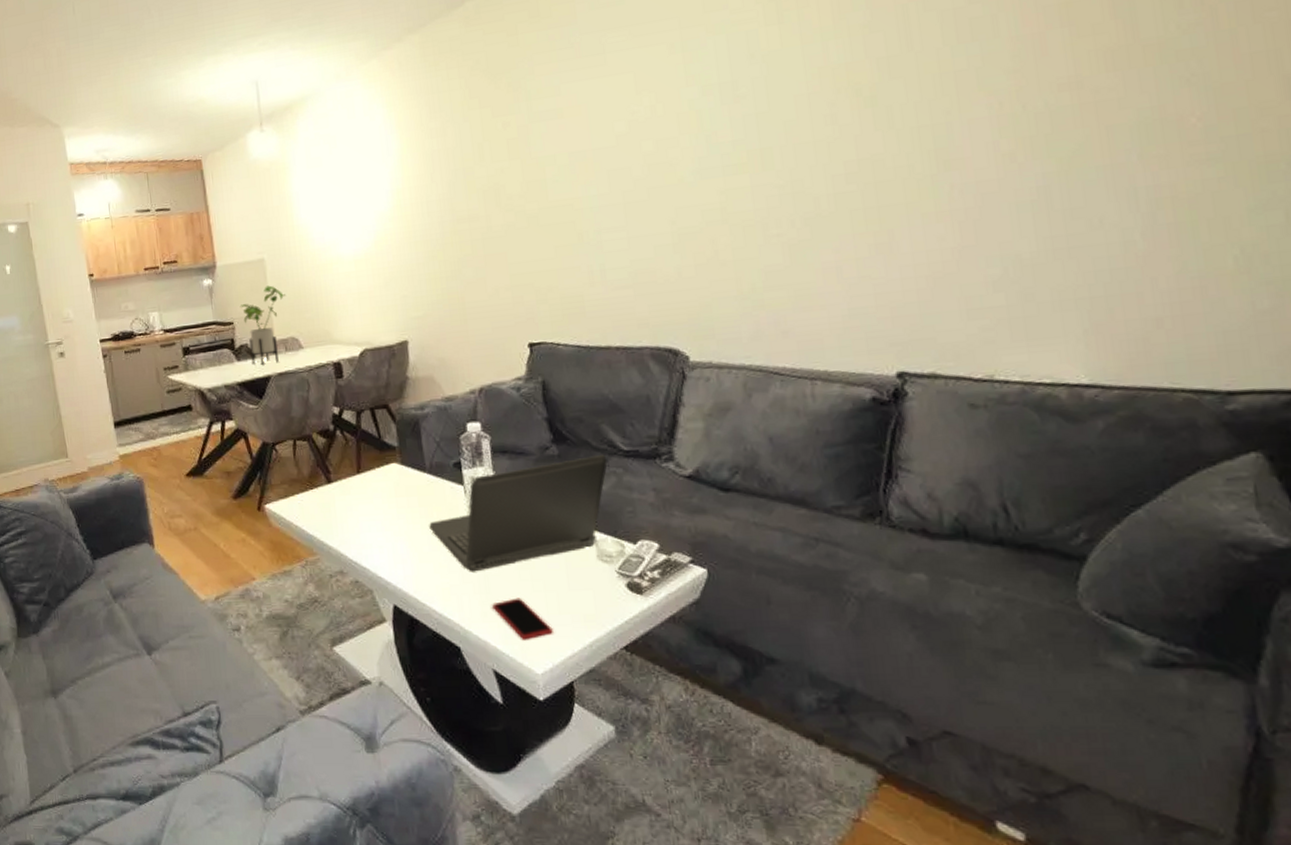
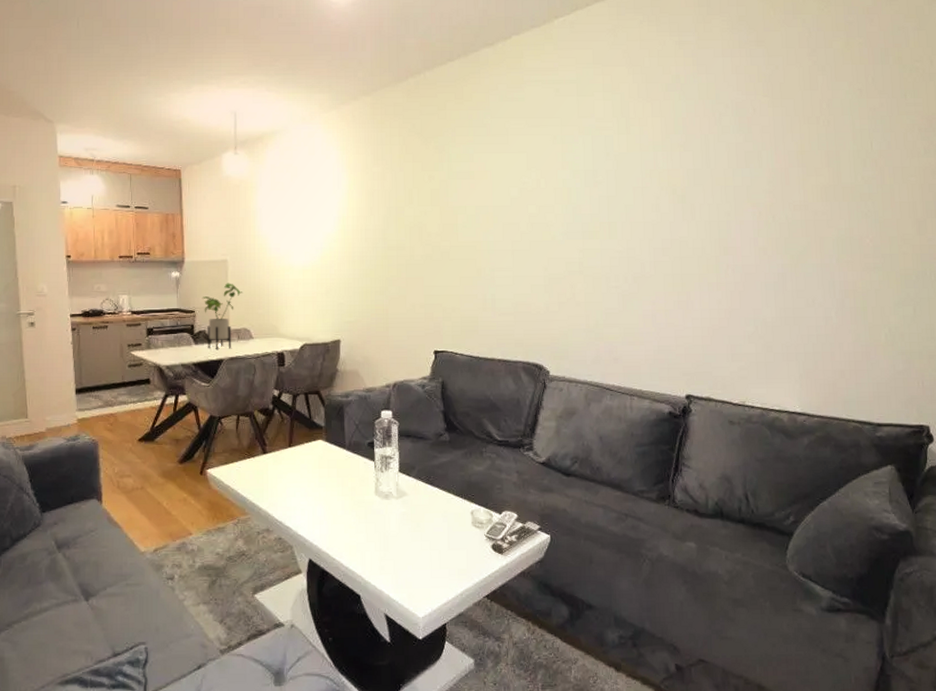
laptop computer: present [429,454,608,572] -> none [344,442,485,533]
smartphone: present [492,597,553,639] -> none [389,555,434,589]

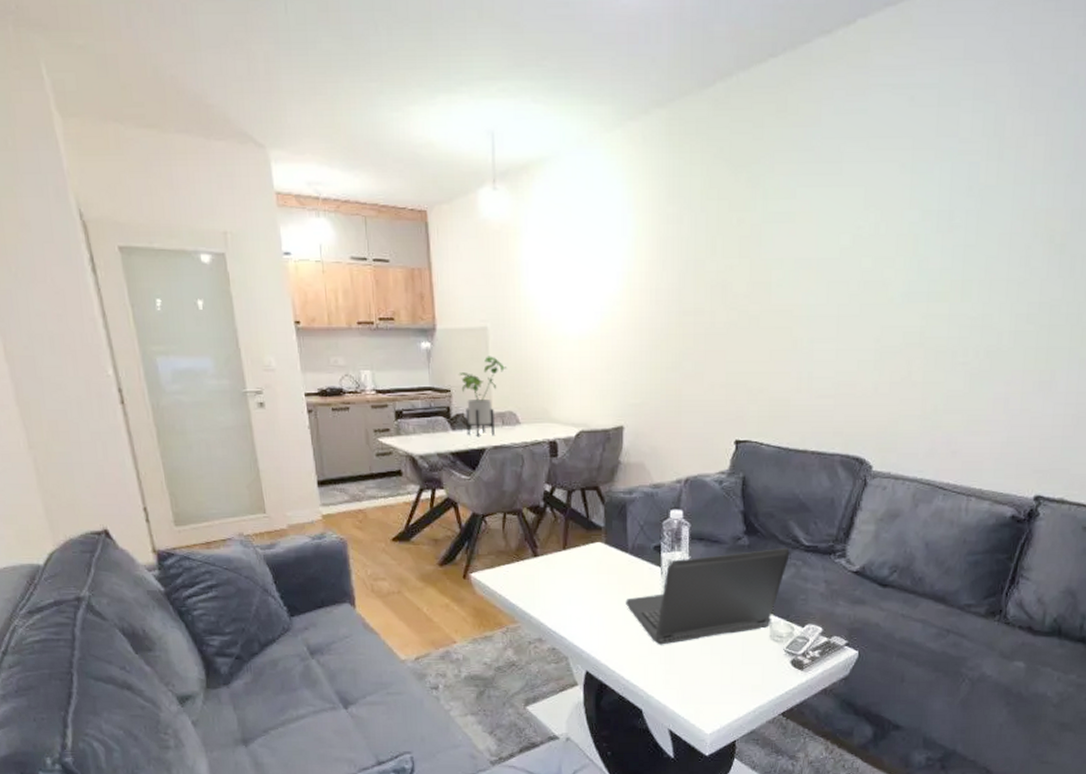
laptop computer: none [344,442,485,533] -> present [626,547,790,645]

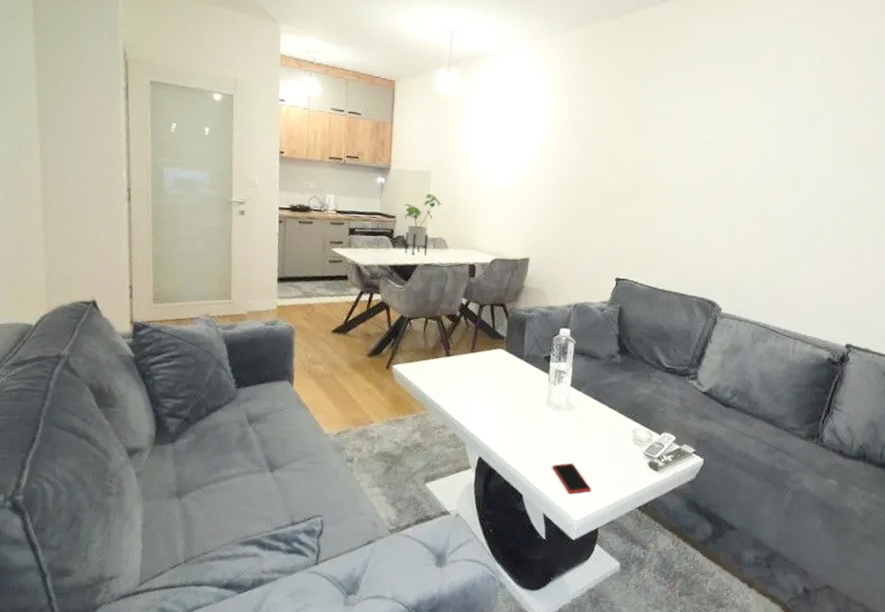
laptop computer: present [626,547,790,645] -> none [517,367,653,440]
smartphone: none [674,669,724,704] -> present [552,462,592,494]

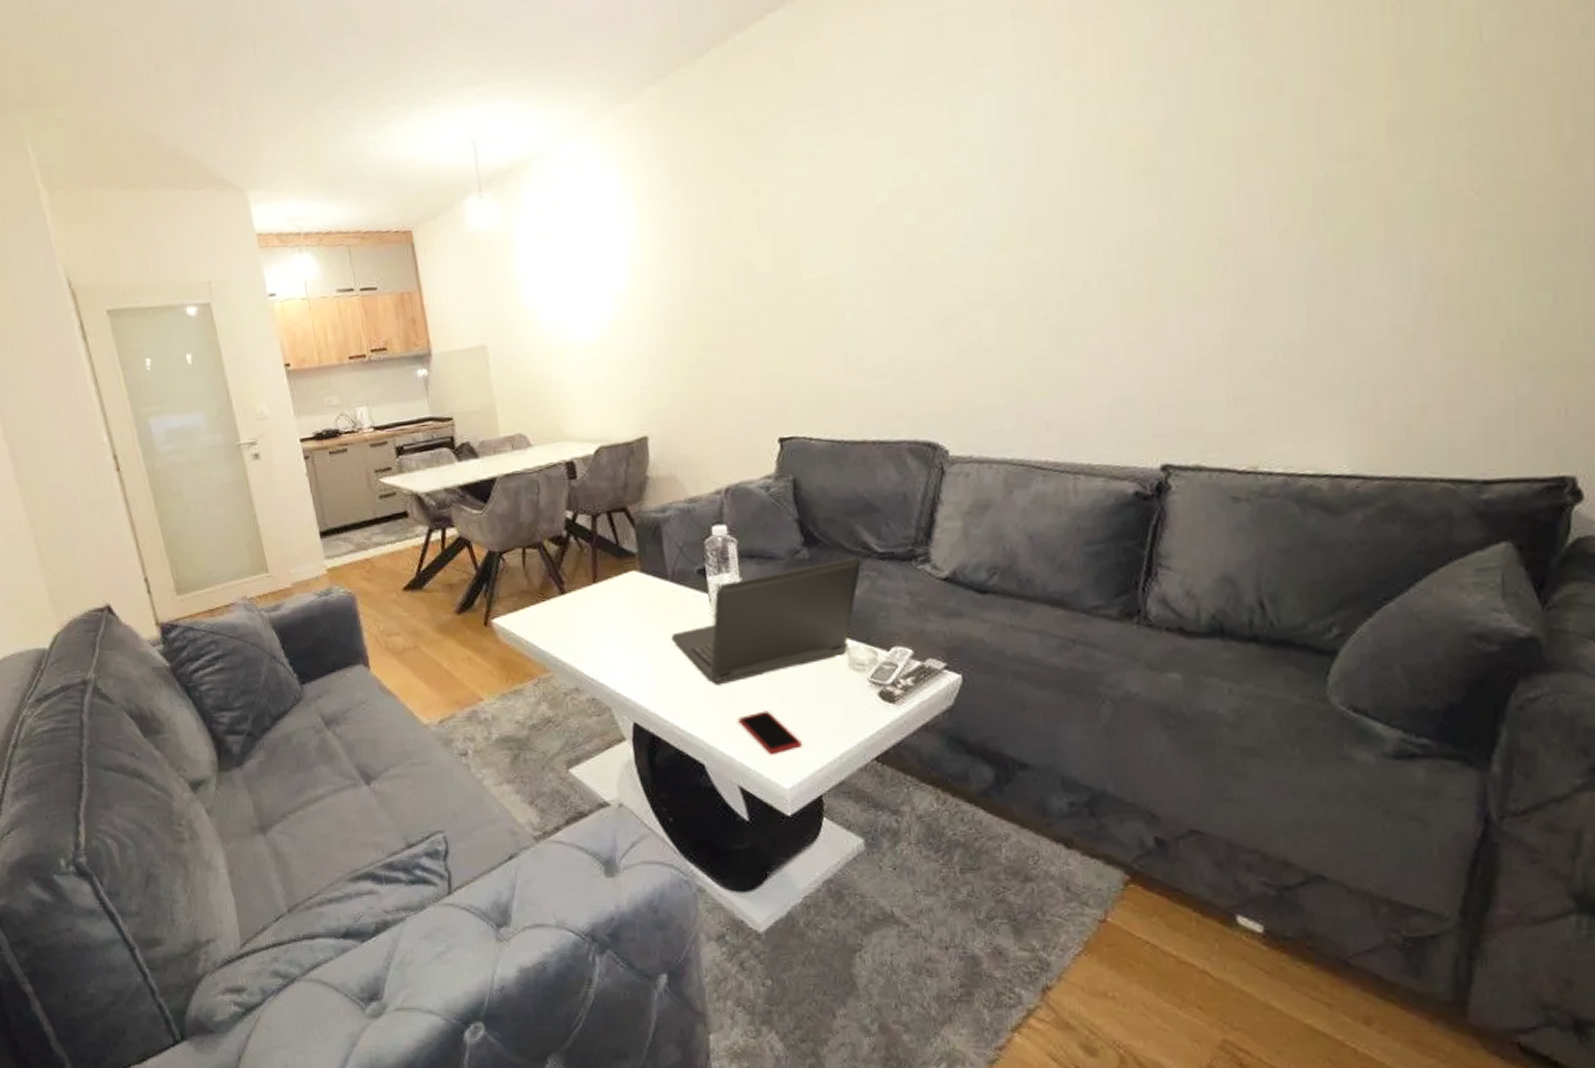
house plant: present [403,193,442,256] -> none [459,375,511,467]
laptop computer: none [517,367,653,440] -> present [671,556,861,686]

